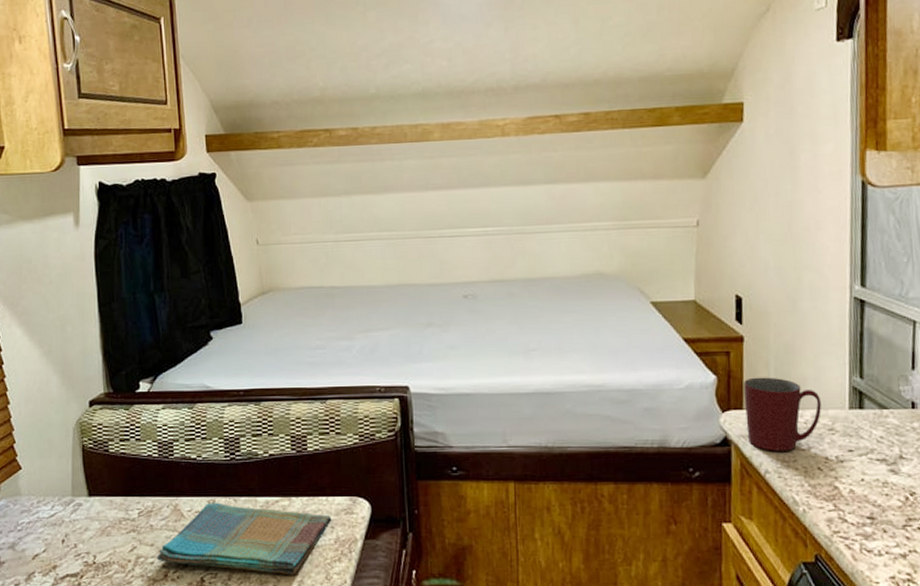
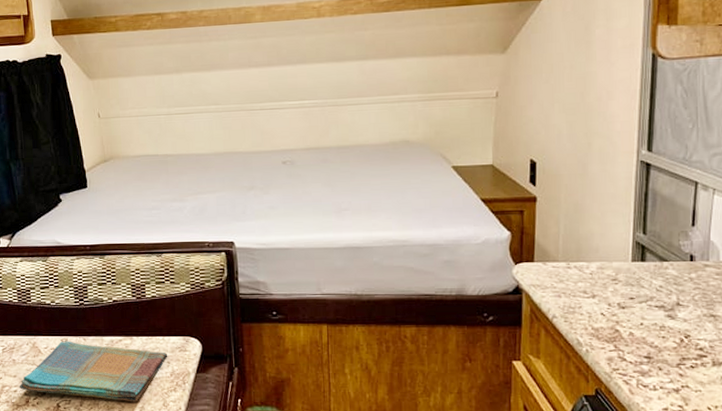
mug: present [744,377,821,451] -> none [536,233,606,299]

